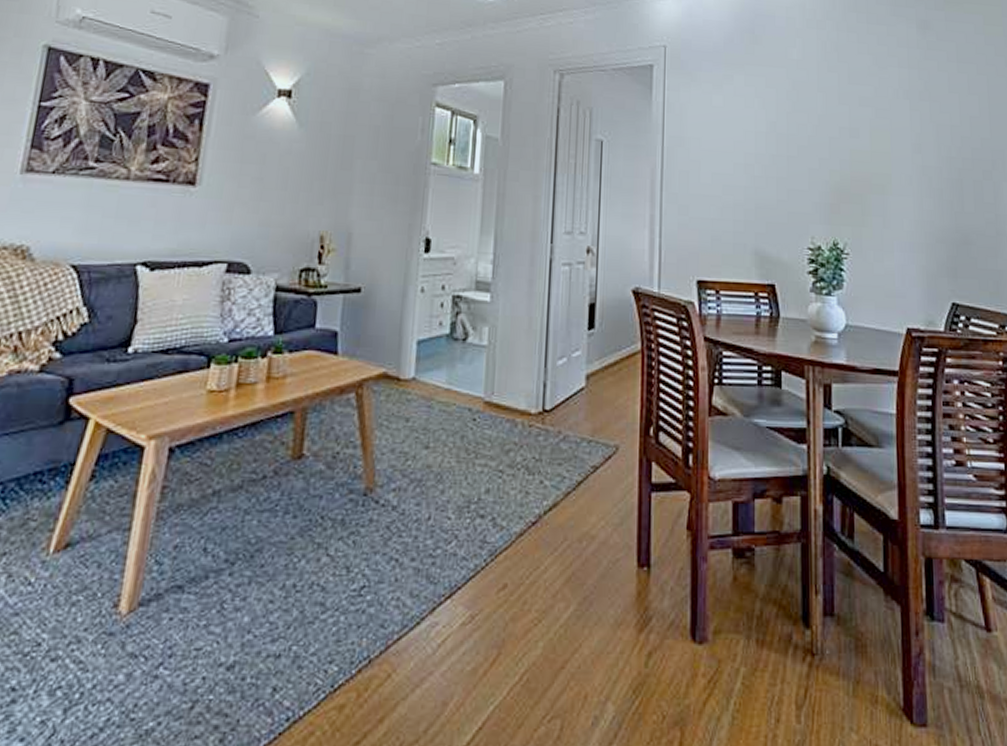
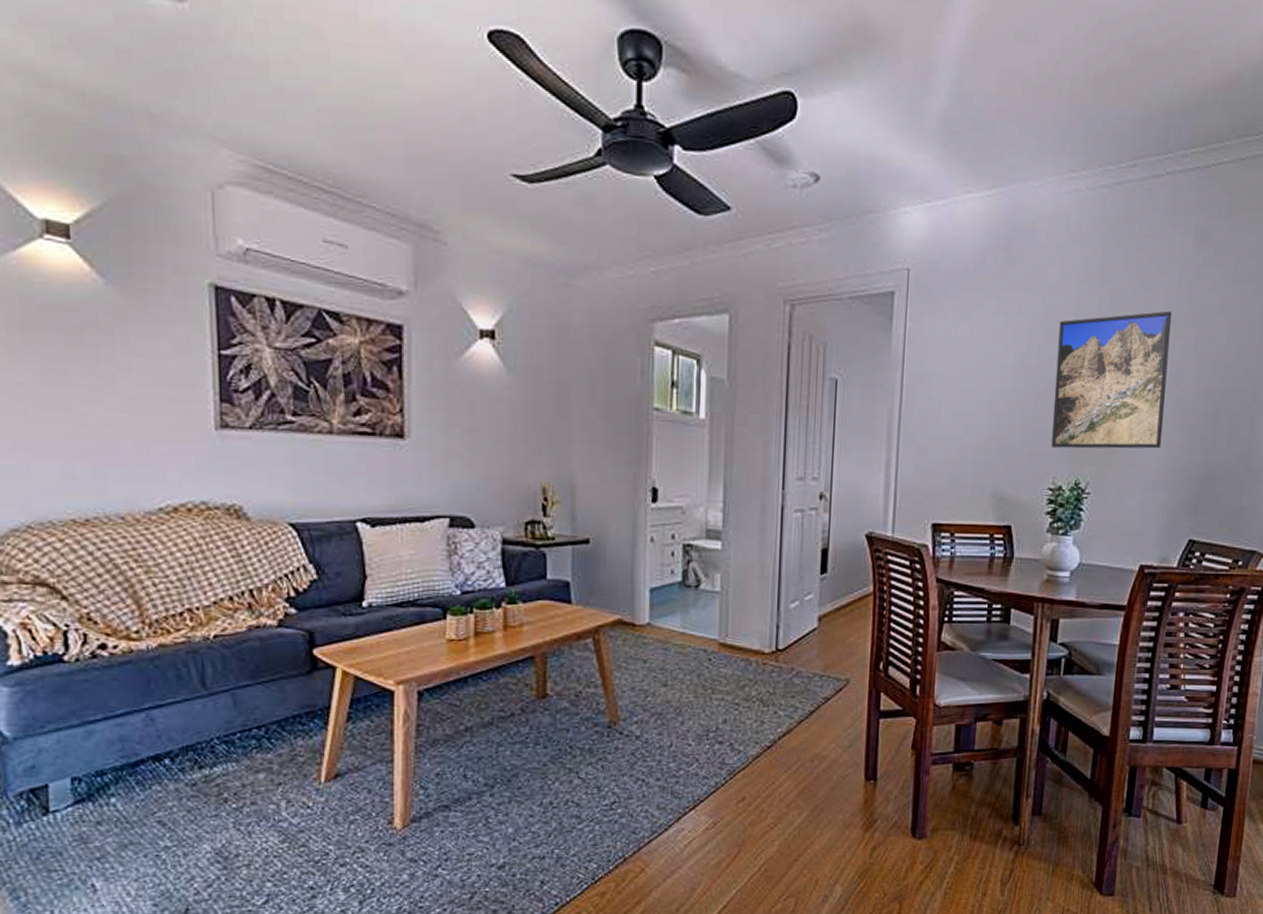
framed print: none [804,86,912,212] -> present [1051,310,1173,449]

